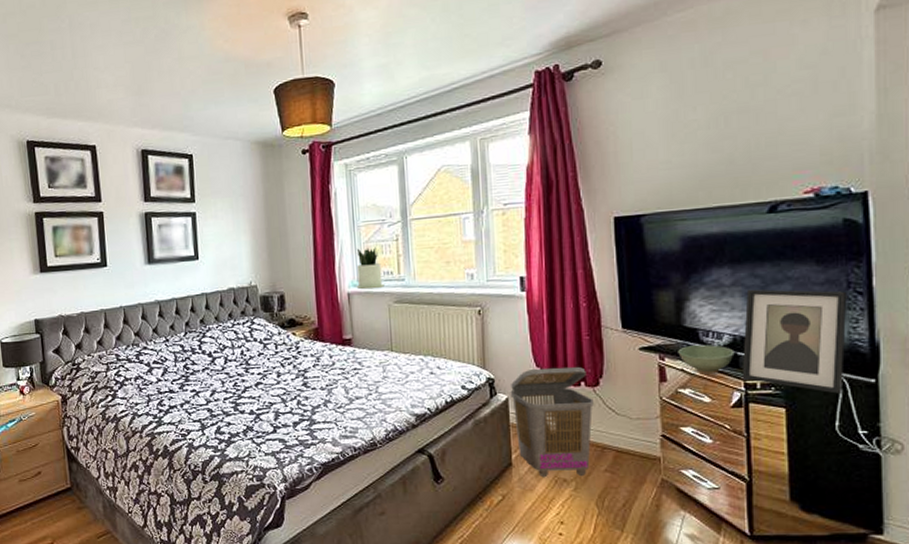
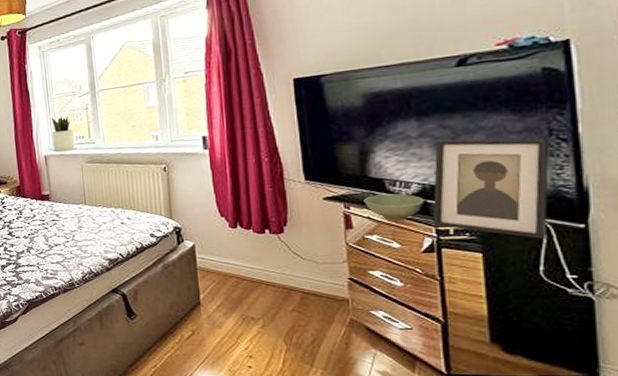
laundry basket: present [510,366,594,478] -> none [196,215,279,316]

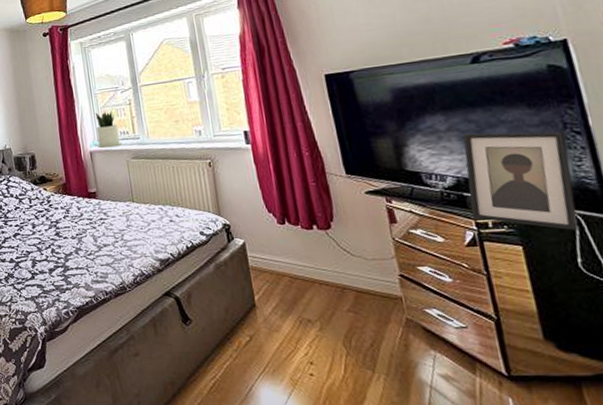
bowl: present [363,193,424,222] -> none [403,186,461,215]

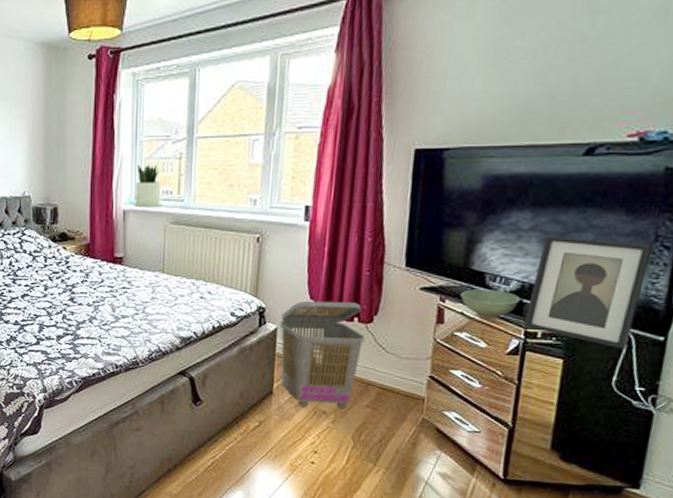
laundry basket: none [246,211,332,319] -> present [279,300,365,410]
bowl: none [403,186,461,215] -> present [460,289,520,320]

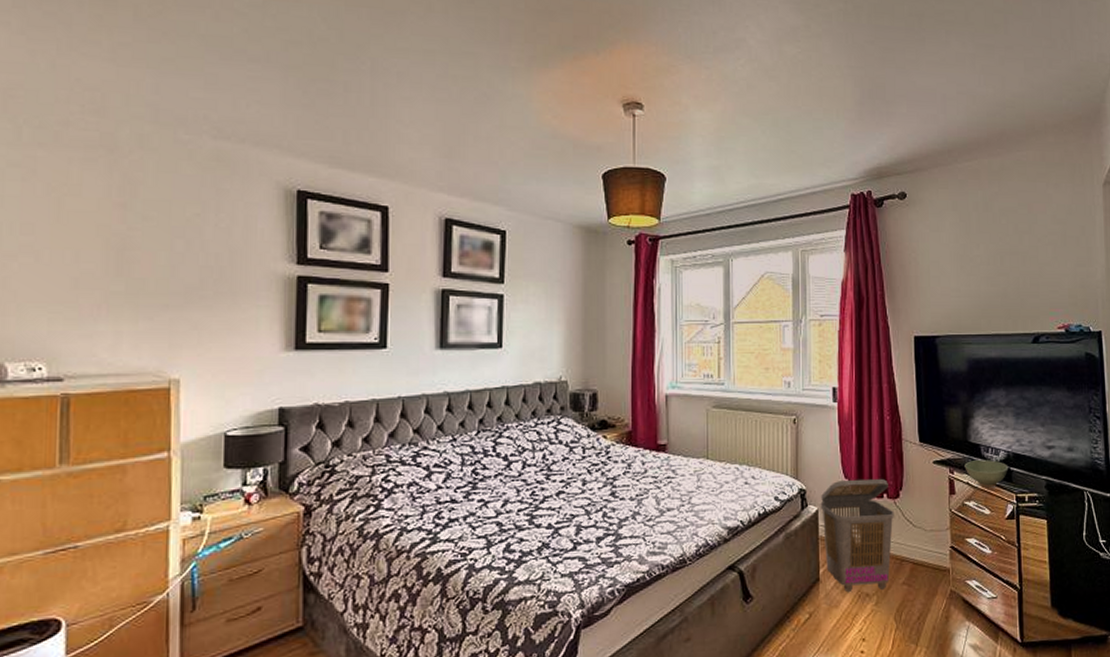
planter: present [132,164,162,208] -> none [674,348,704,392]
picture frame: present [523,235,653,349] -> none [1014,410,1090,507]

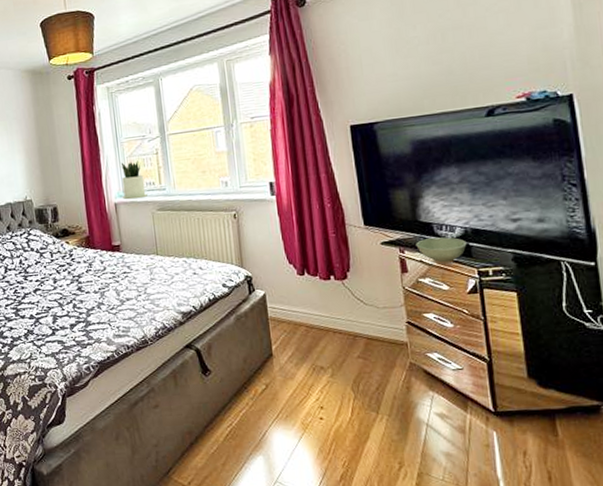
planter: none [674,348,704,392] -> present [120,160,148,200]
laundry basket: present [820,478,894,593] -> none [267,262,344,366]

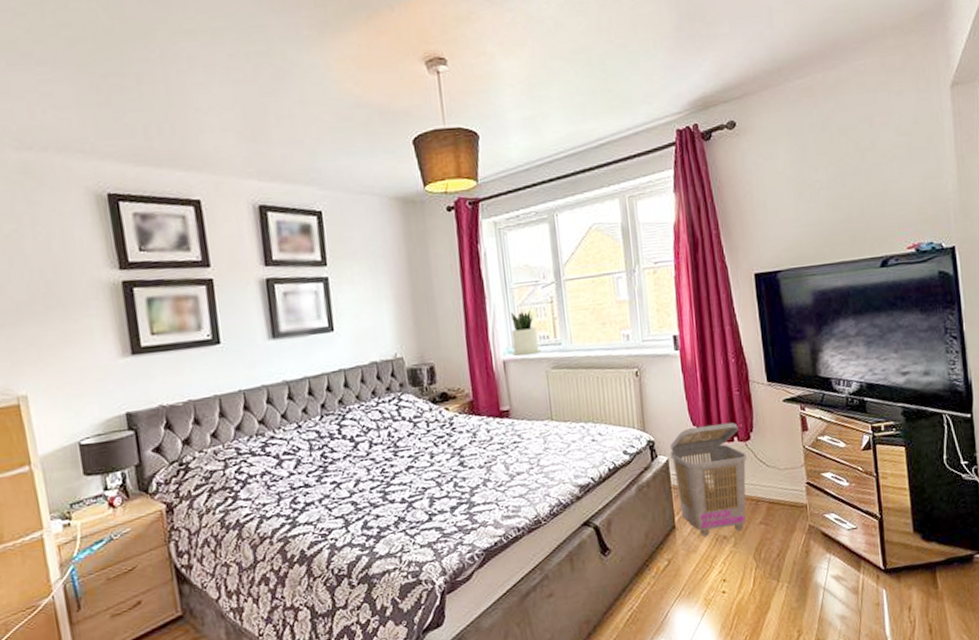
laundry basket: none [267,262,344,366] -> present [670,422,747,537]
bowl: present [416,237,467,264] -> none [816,392,862,421]

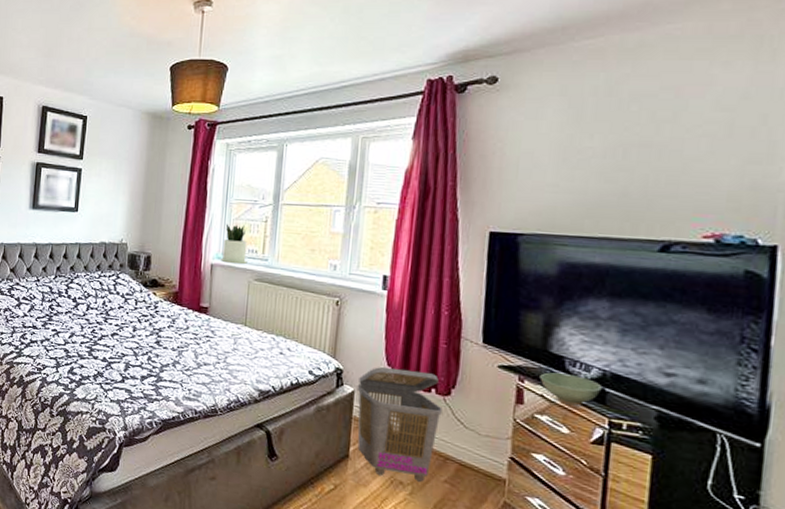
bowl: none [816,392,862,421] -> present [540,372,602,406]

